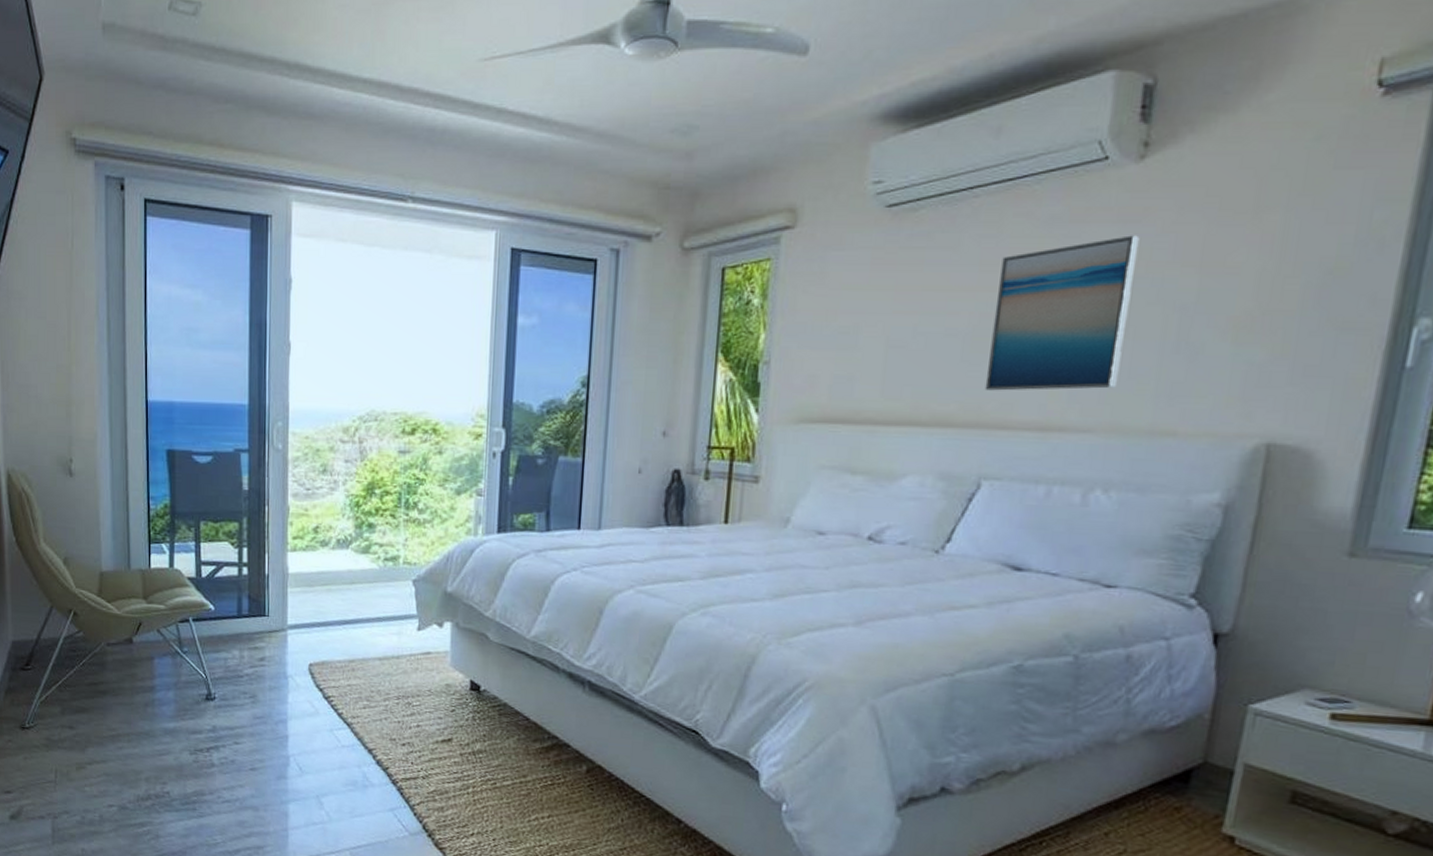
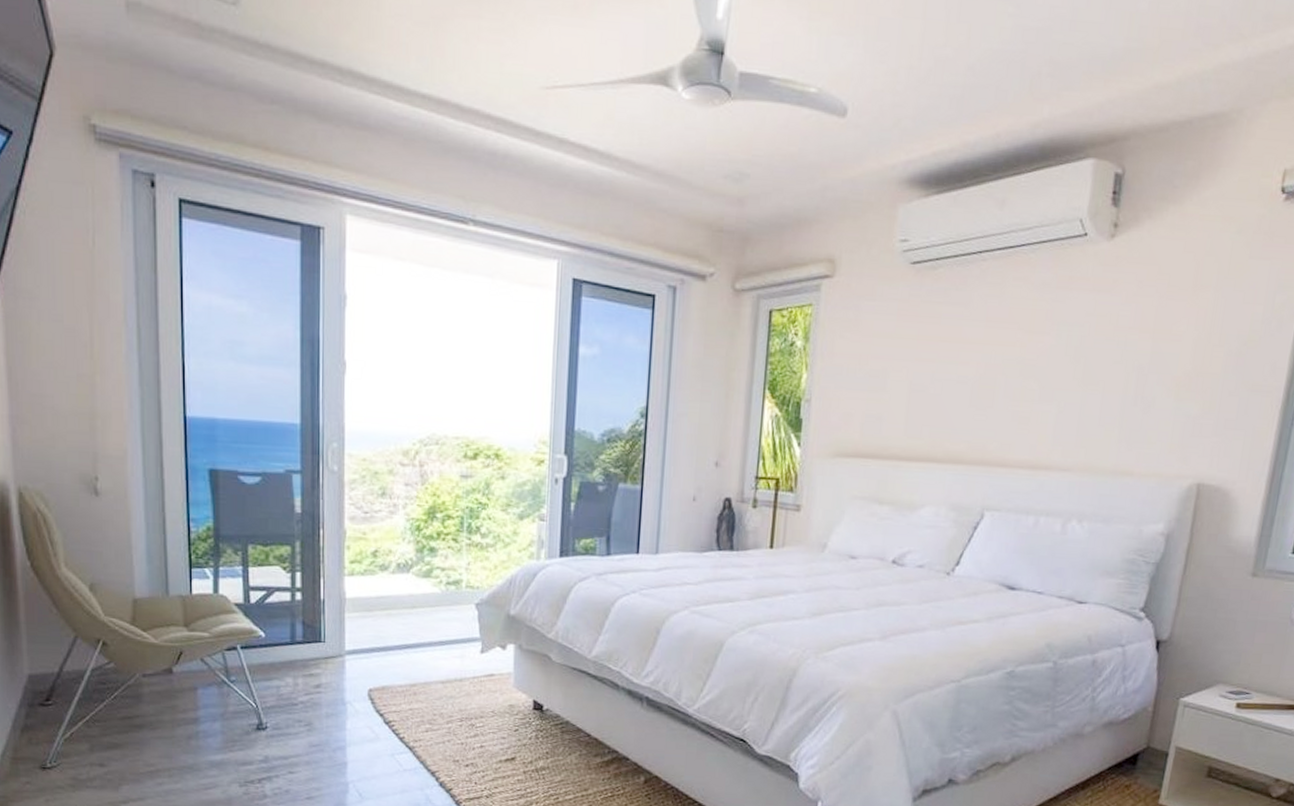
wall art: present [984,235,1140,391] -> none [988,303,1109,434]

